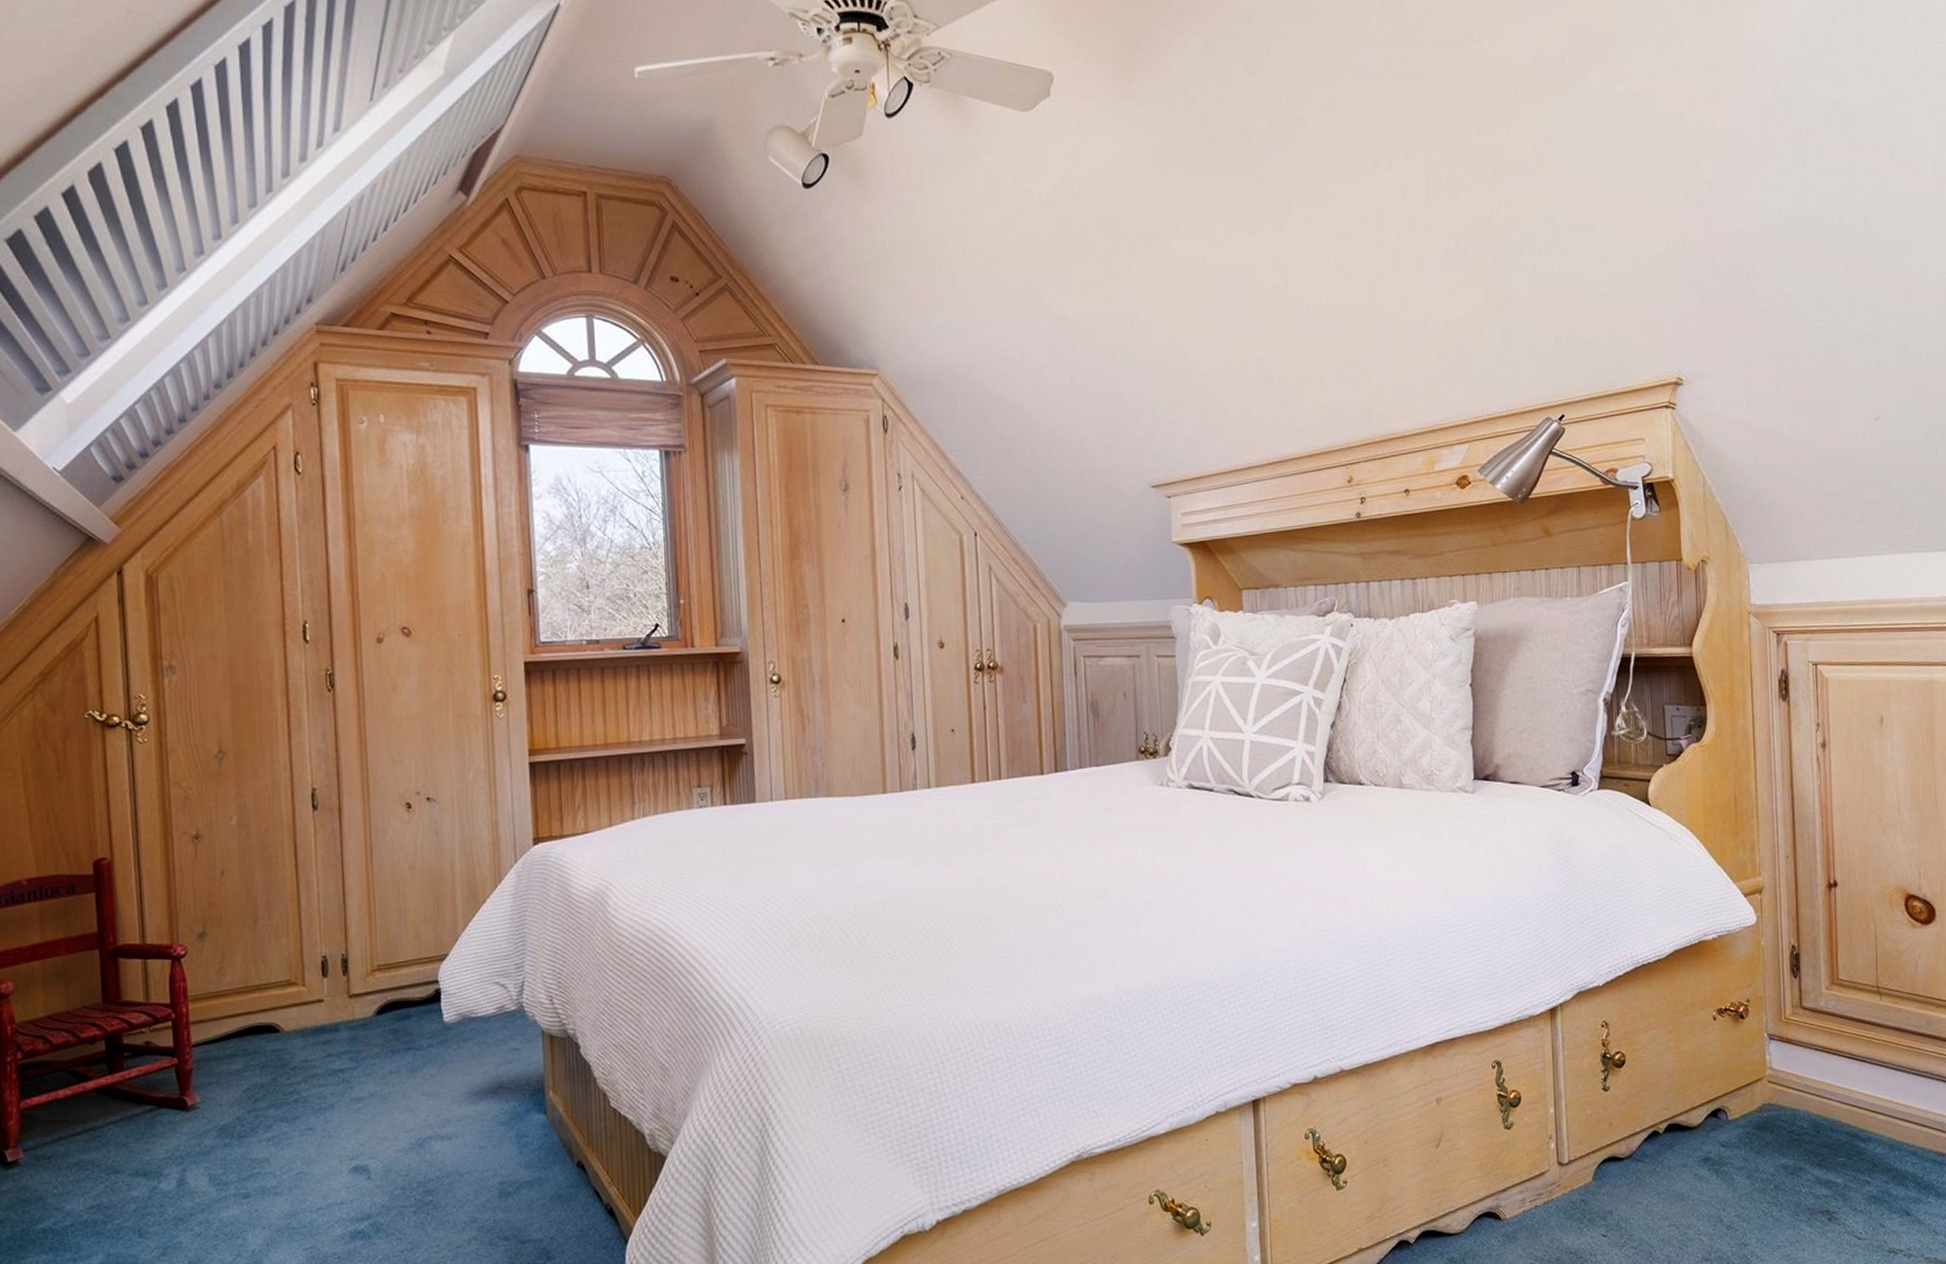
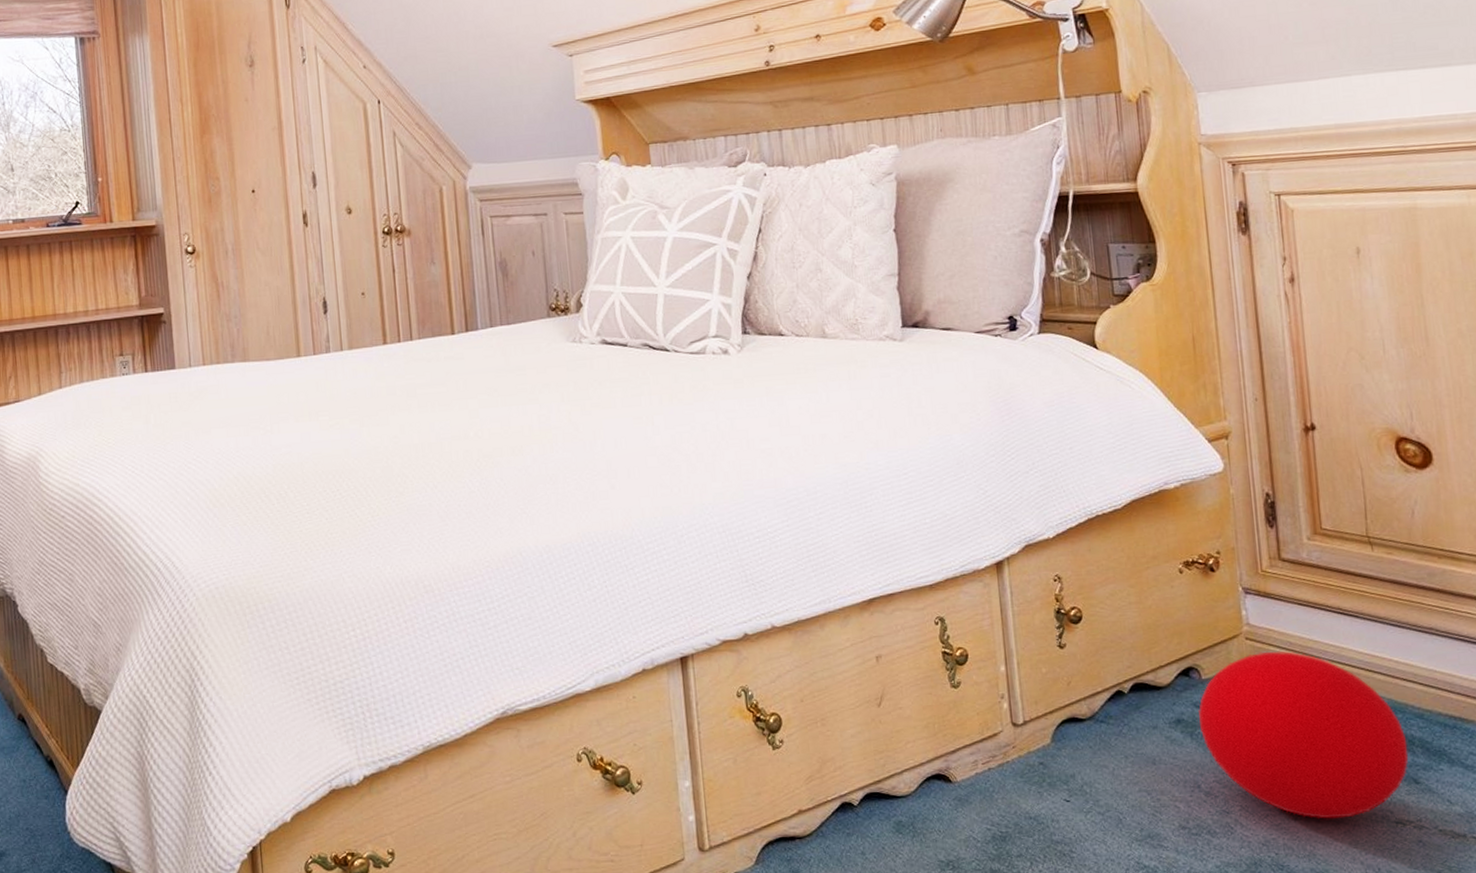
ball: none [1724,1093,1903,1250] -> present [1199,650,1409,819]

